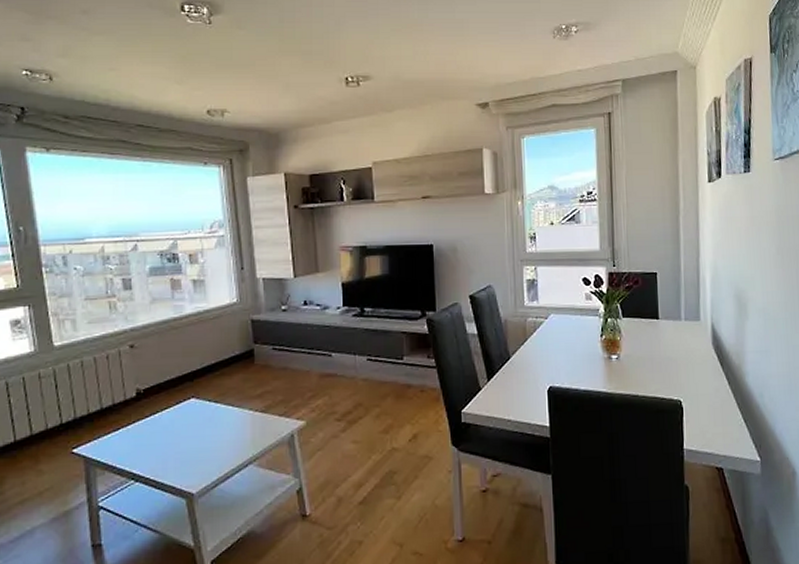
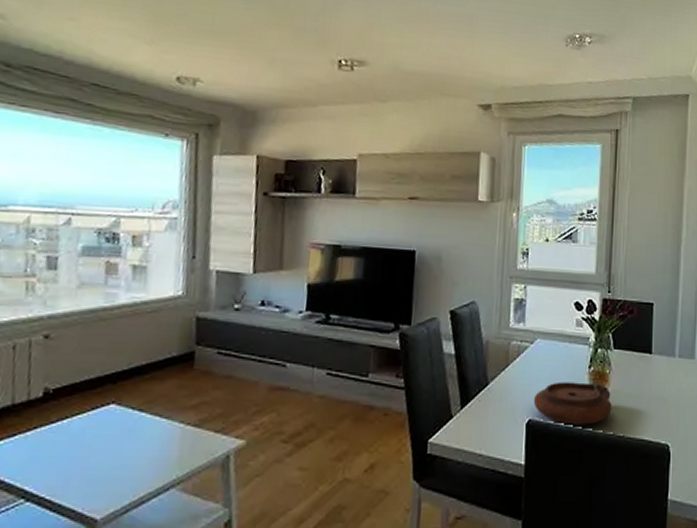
plate: none [552,348,625,389] -> present [533,381,612,425]

